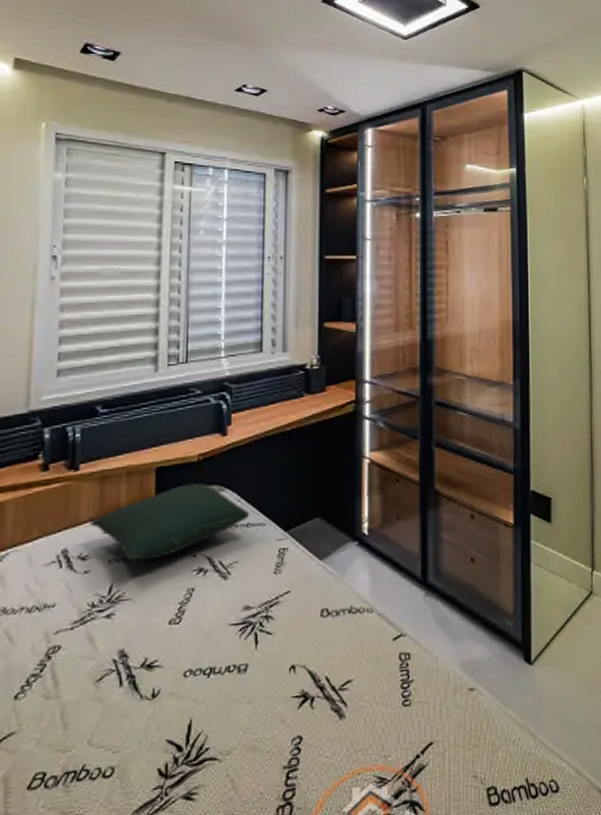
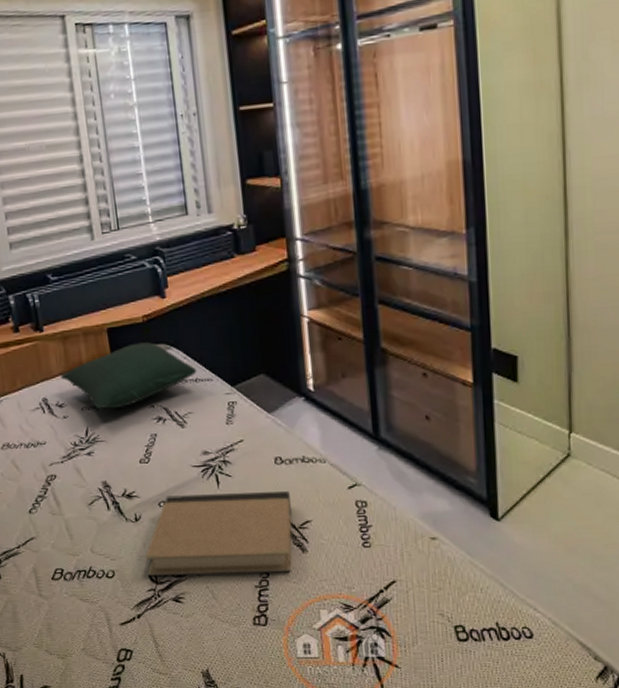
book: none [155,648,334,768] -> present [144,491,292,576]

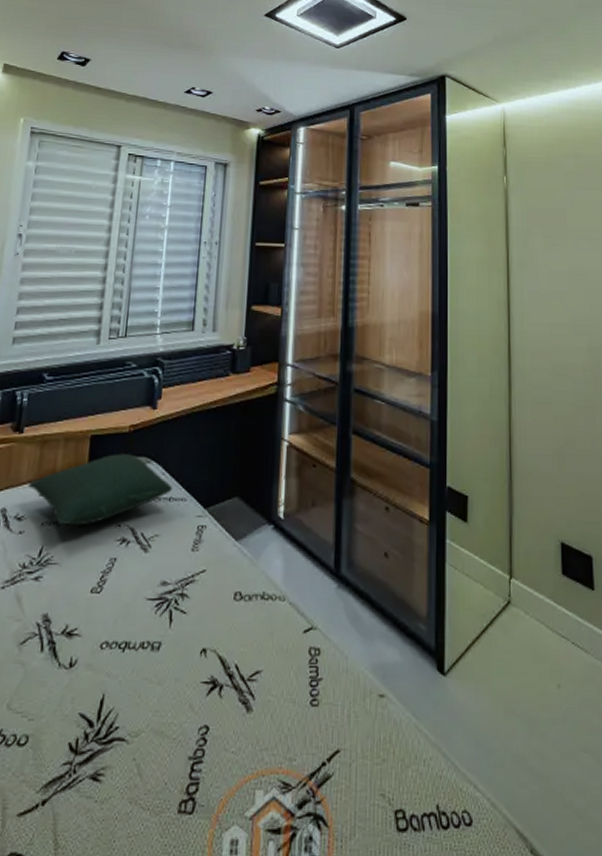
book: present [144,491,292,576] -> none [67,634,245,742]

